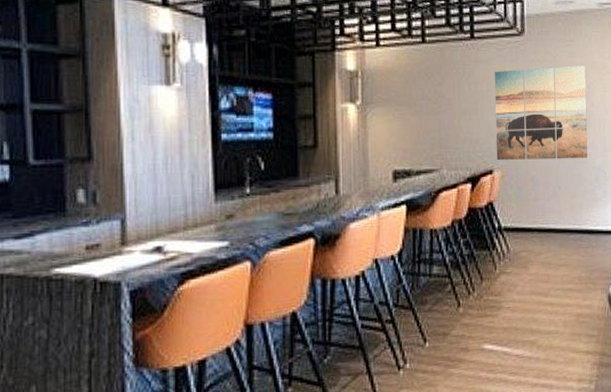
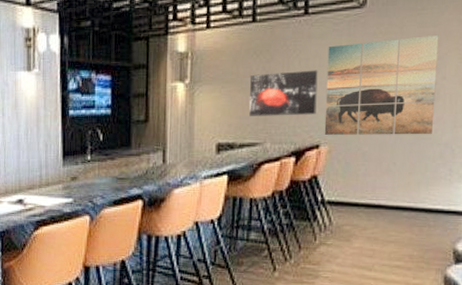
wall art: none [422,94,488,141] -> present [249,70,318,116]

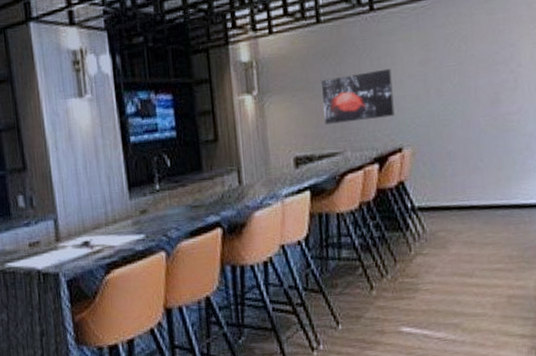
wall art: present [324,35,439,135] -> none [398,21,515,137]

